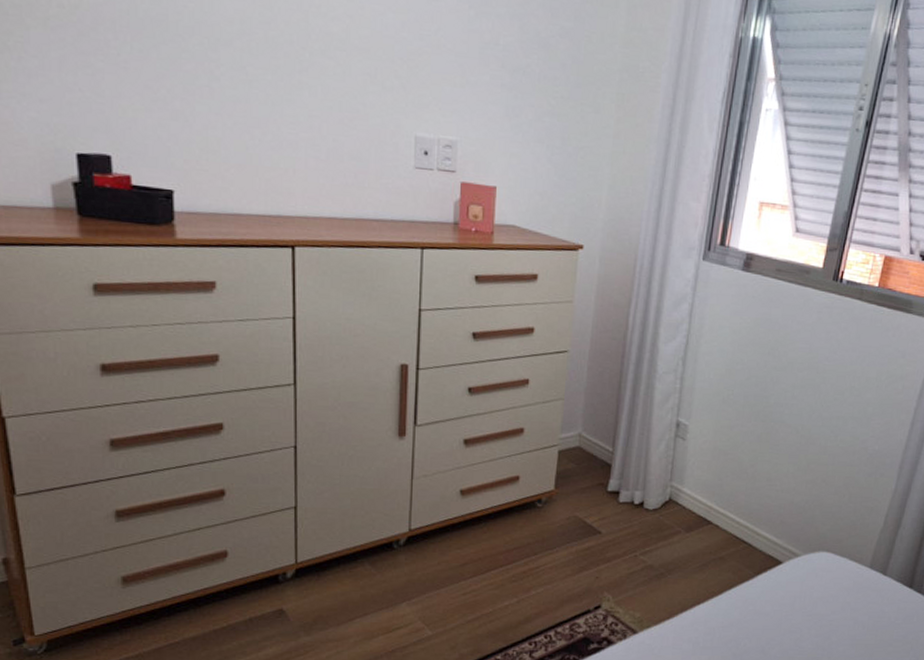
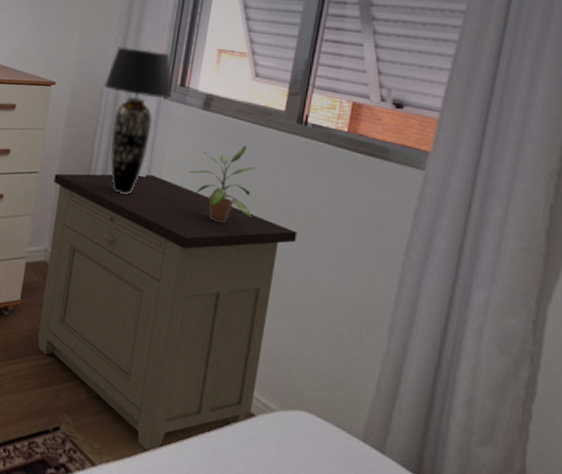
nightstand: none [574,344,827,612] -> present [37,173,298,453]
table lamp: none [637,201,712,368] -> present [103,47,173,195]
potted plant: none [726,306,792,387] -> present [188,145,255,223]

